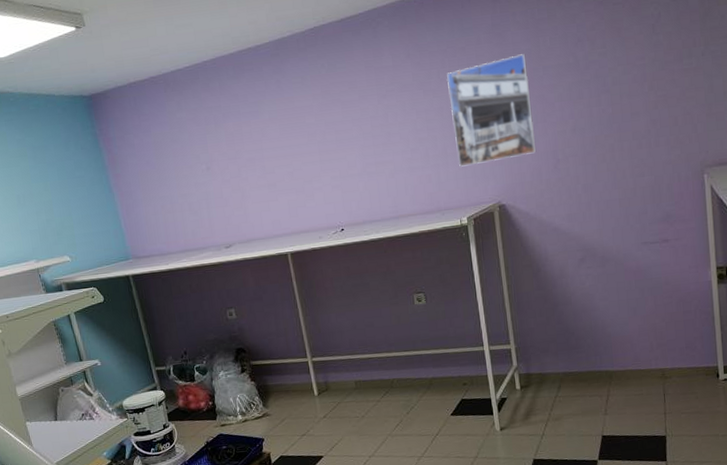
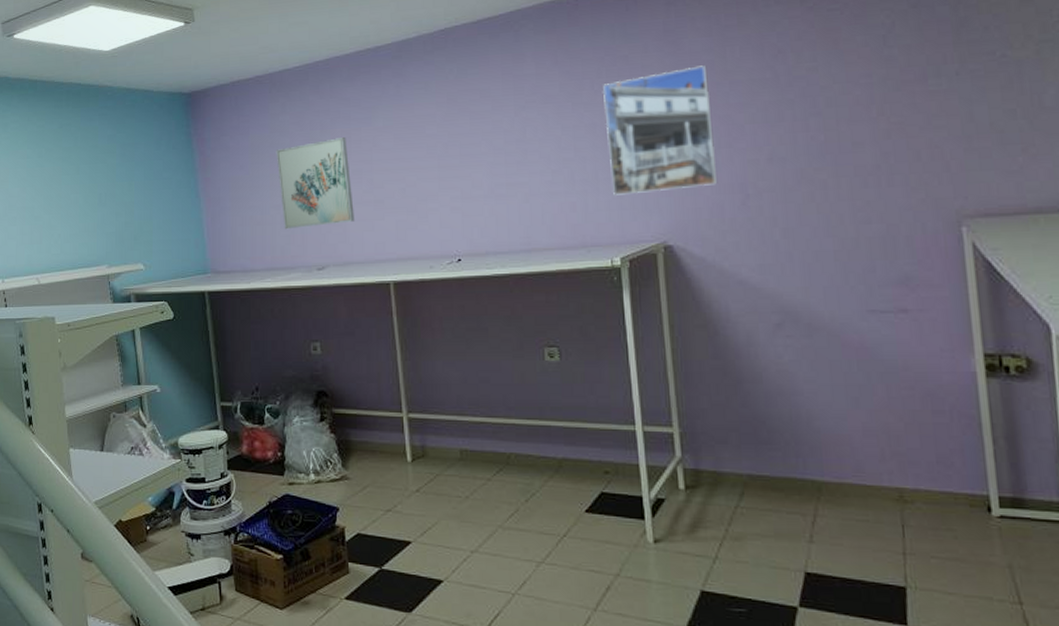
wall art: none [177,130,253,215] -> present [276,137,355,230]

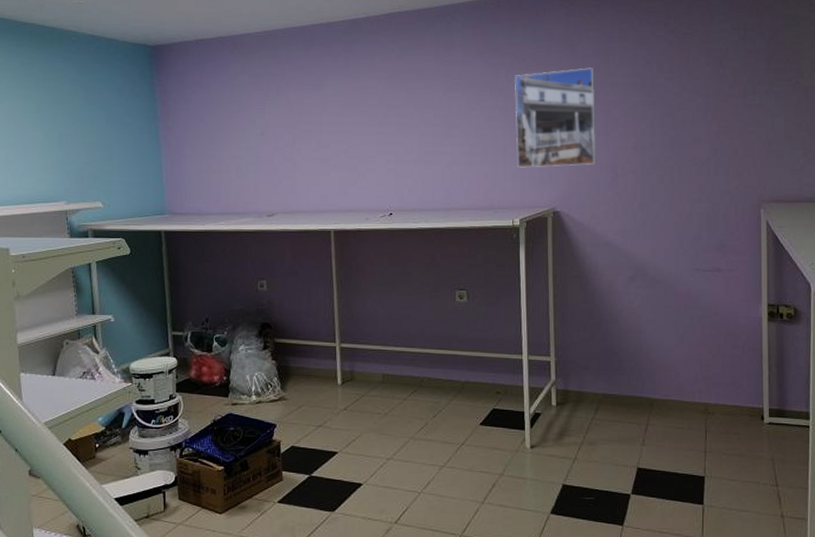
wall art: present [276,137,355,230] -> none [234,100,303,179]

